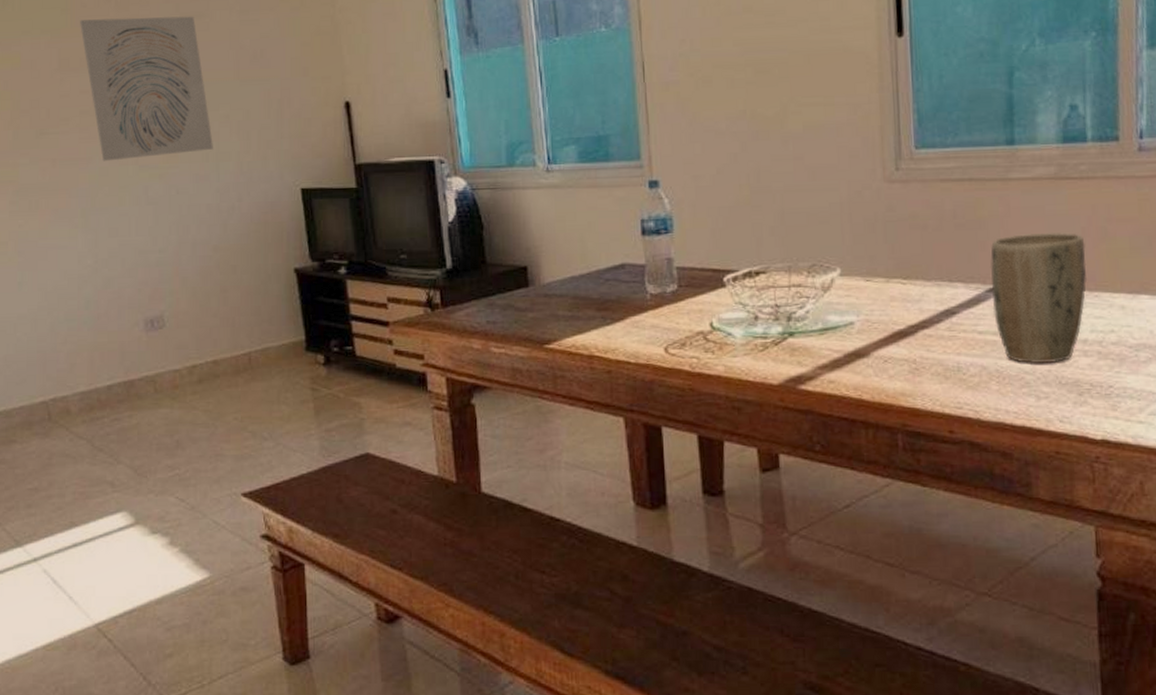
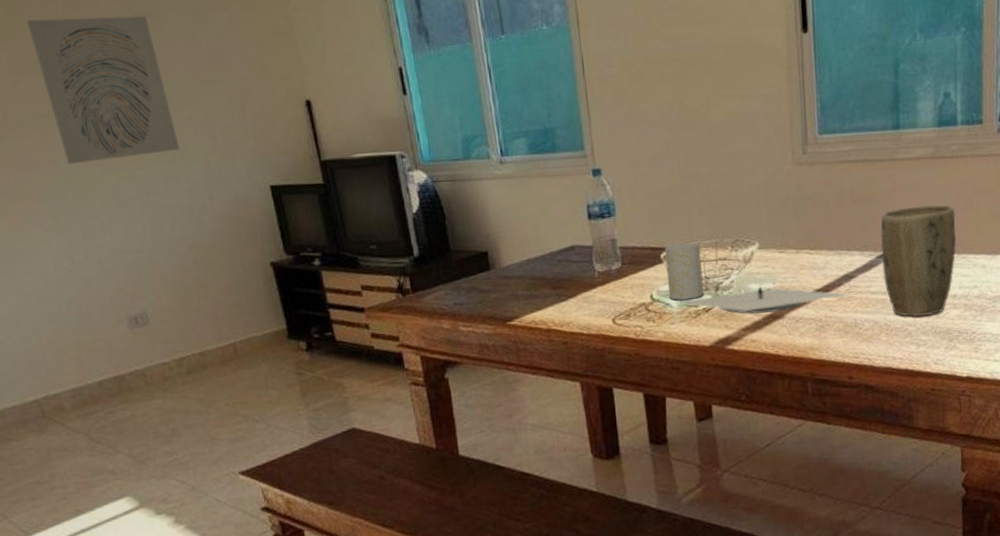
cup: none [729,265,773,331] -> present [665,242,704,301]
plate: none [740,319,952,351] -> present [676,287,850,315]

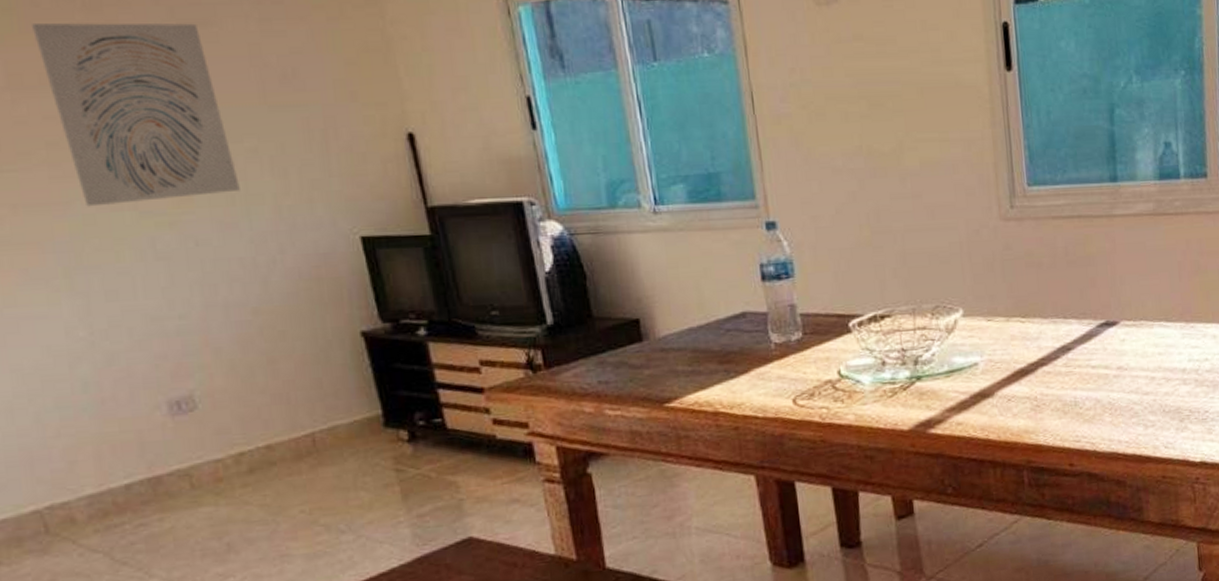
cup: present [665,242,704,301] -> none [853,308,900,377]
plate: present [676,287,850,315] -> none [868,360,1069,393]
plant pot: present [880,204,956,317] -> none [1100,266,1184,394]

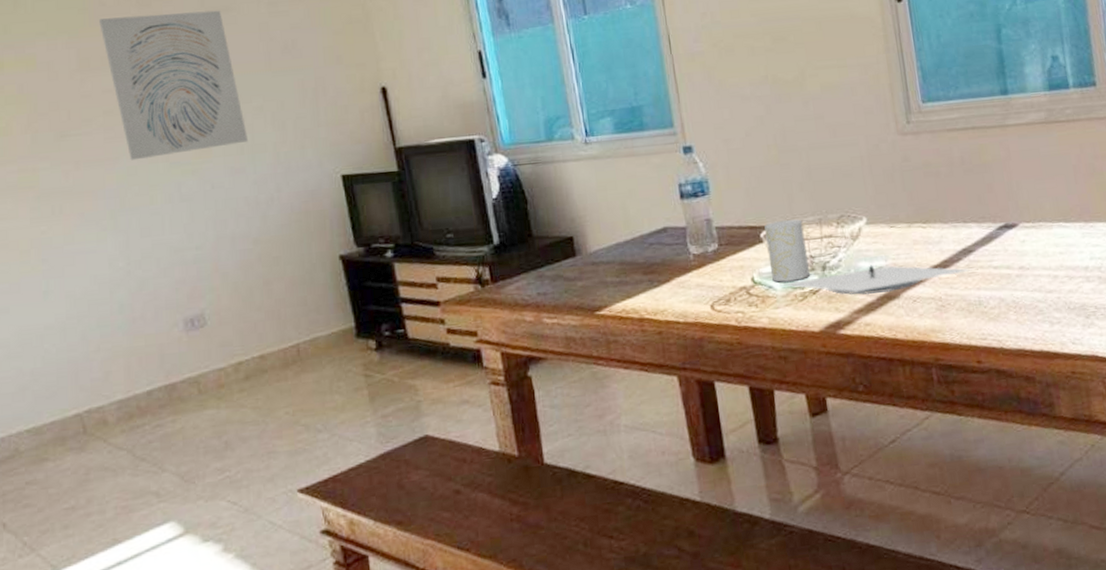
cup: none [853,308,900,377] -> present [764,219,810,283]
plate: none [868,360,1069,393] -> present [780,265,971,295]

